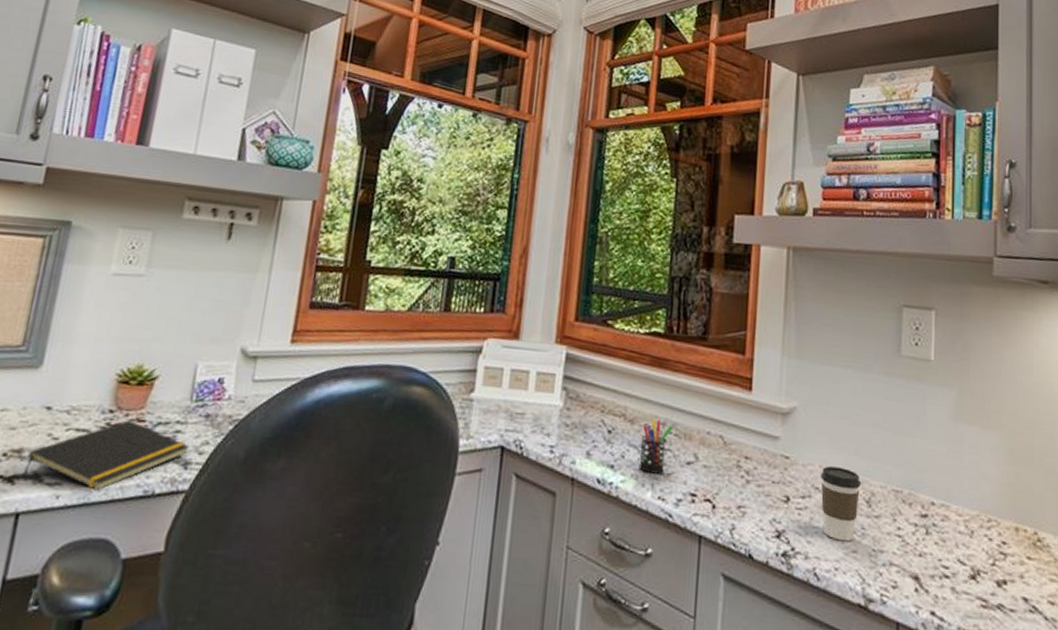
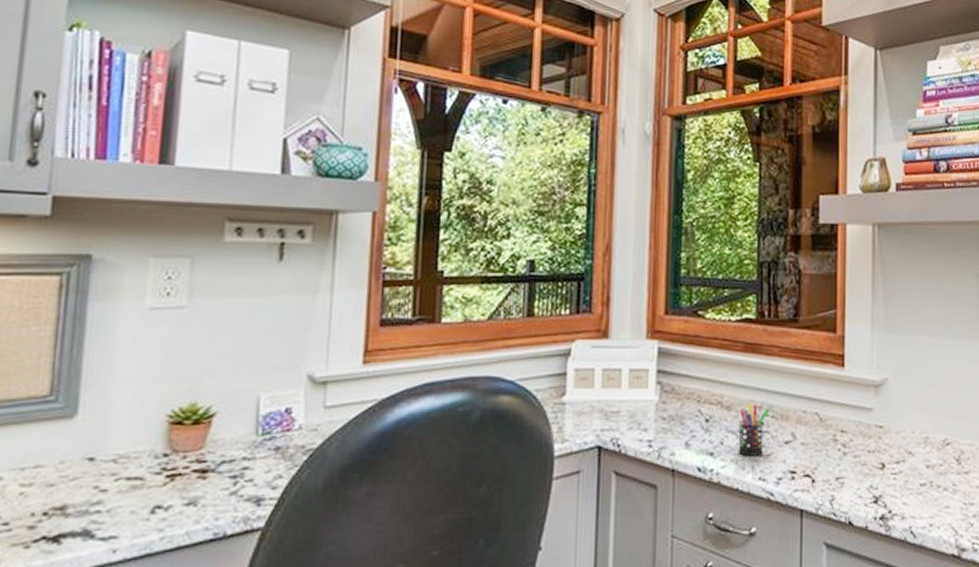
notepad: present [22,420,190,490] -> none [69,462,262,539]
coffee cup: present [821,466,860,542] -> none [913,431,950,499]

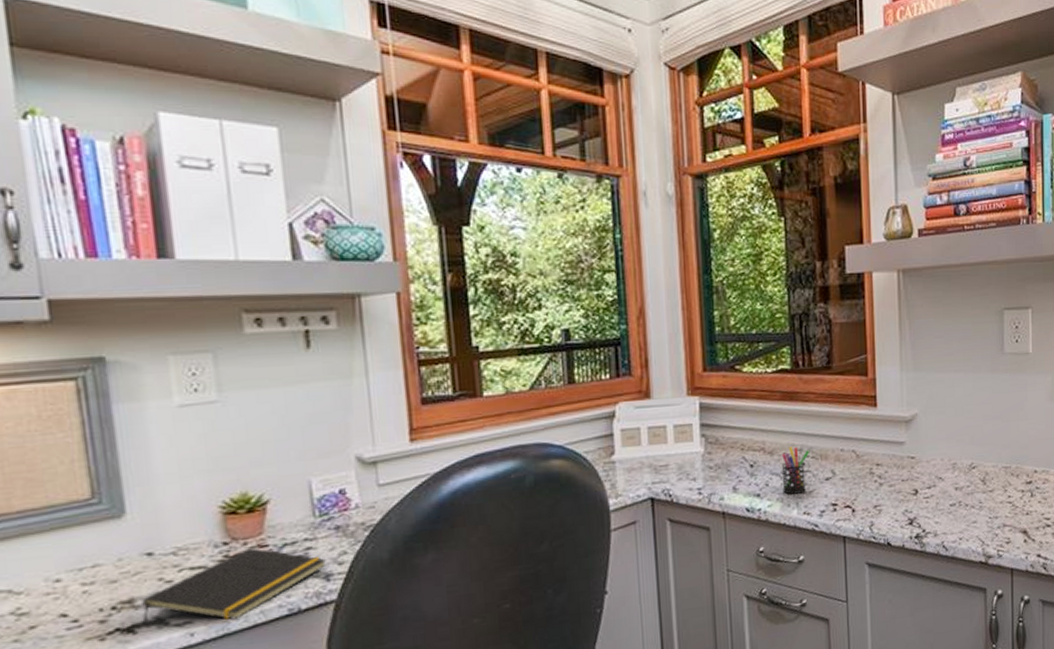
notepad: none [69,462,262,539] -> present [142,548,327,625]

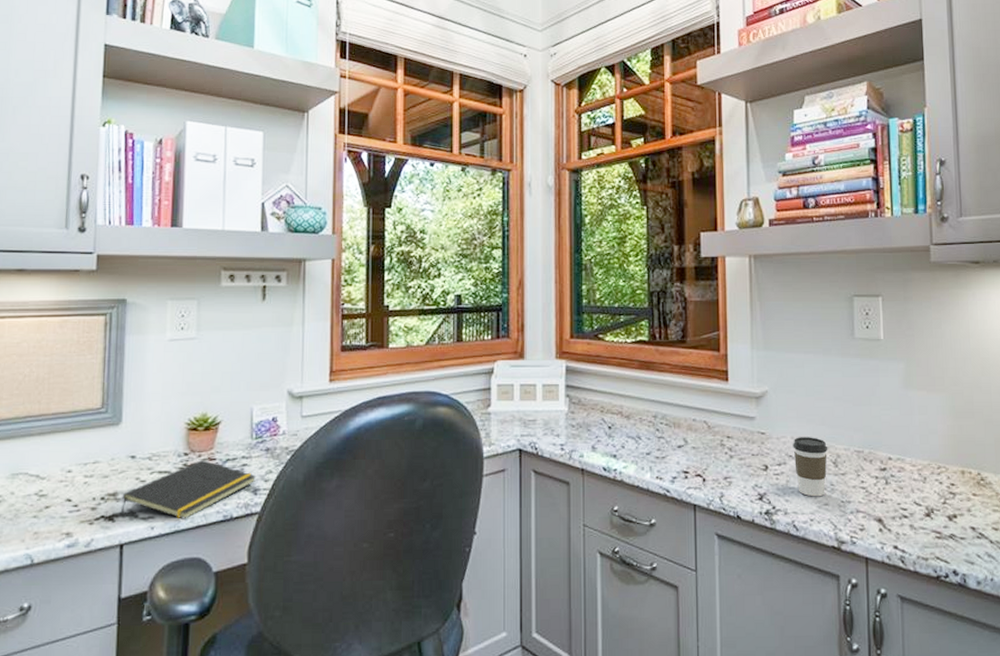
pen holder: present [781,447,810,495] -> none [637,413,664,458]
coffee cup: none [942,457,976,517] -> present [793,437,827,497]

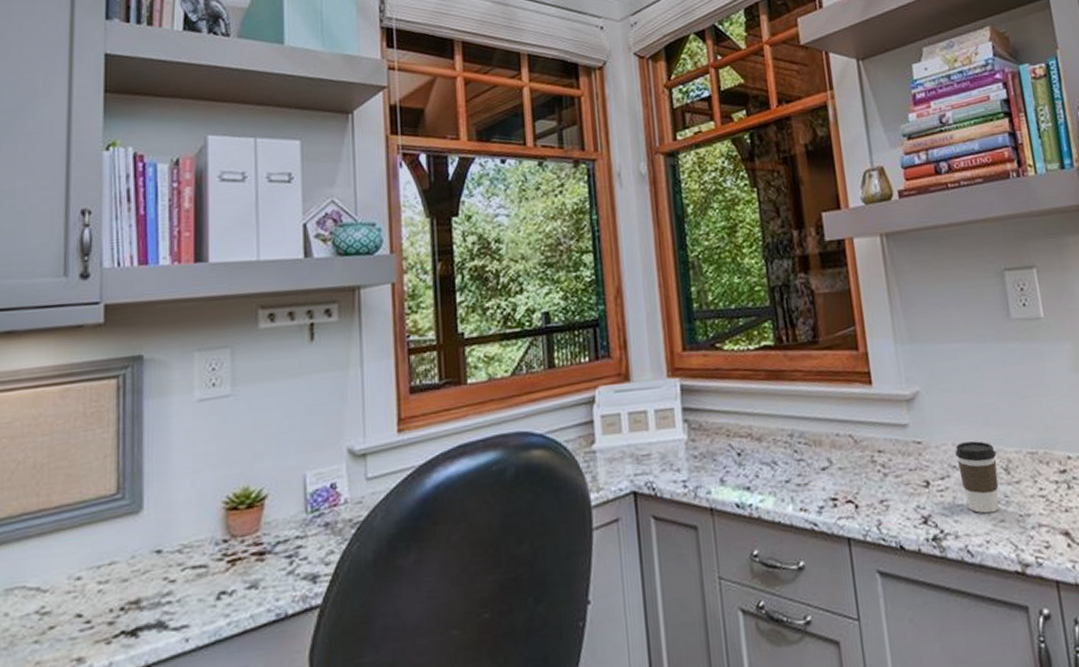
notepad: present [120,460,257,519] -> none [145,546,315,628]

